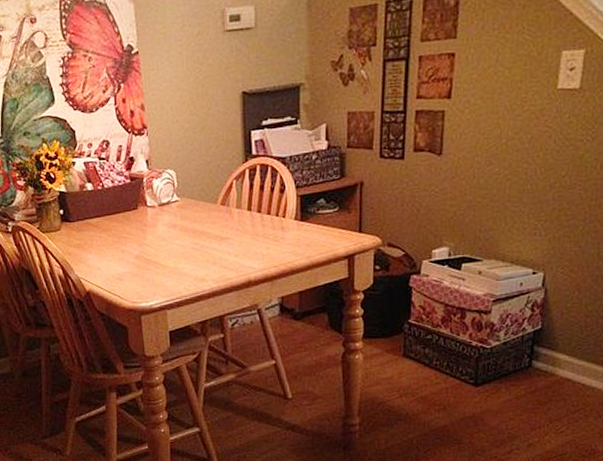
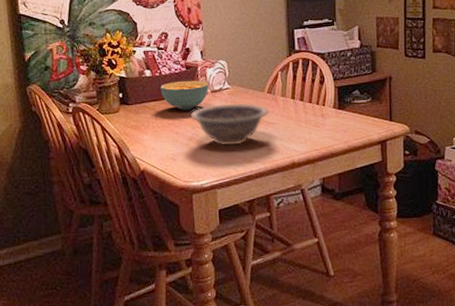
cereal bowl: none [103,193,156,227] -> present [160,80,209,111]
decorative bowl: none [136,216,222,264] -> present [190,103,269,146]

